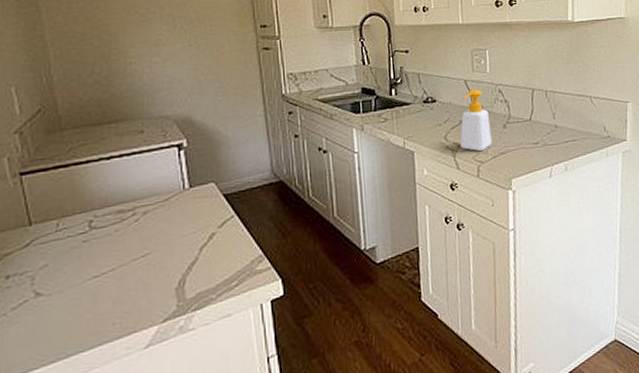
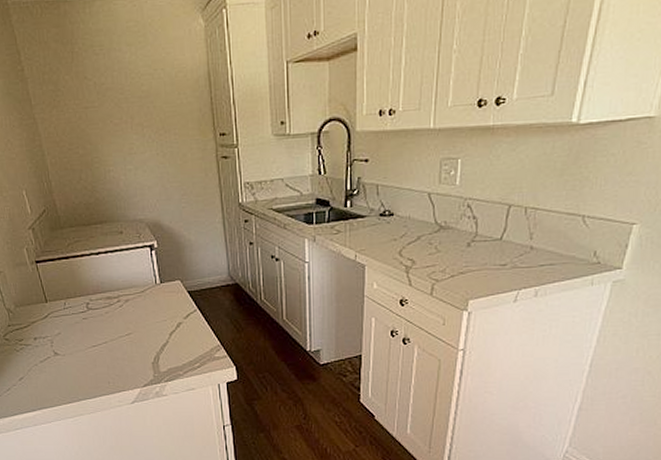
soap bottle: present [460,89,493,152] -> none [416,203,453,270]

